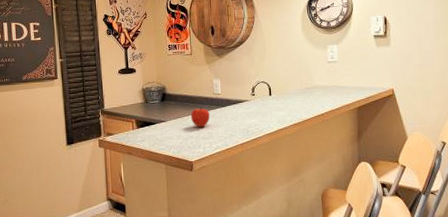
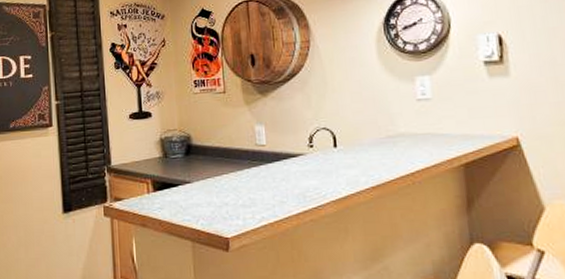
fruit: present [190,107,210,128] -> none [224,164,252,191]

